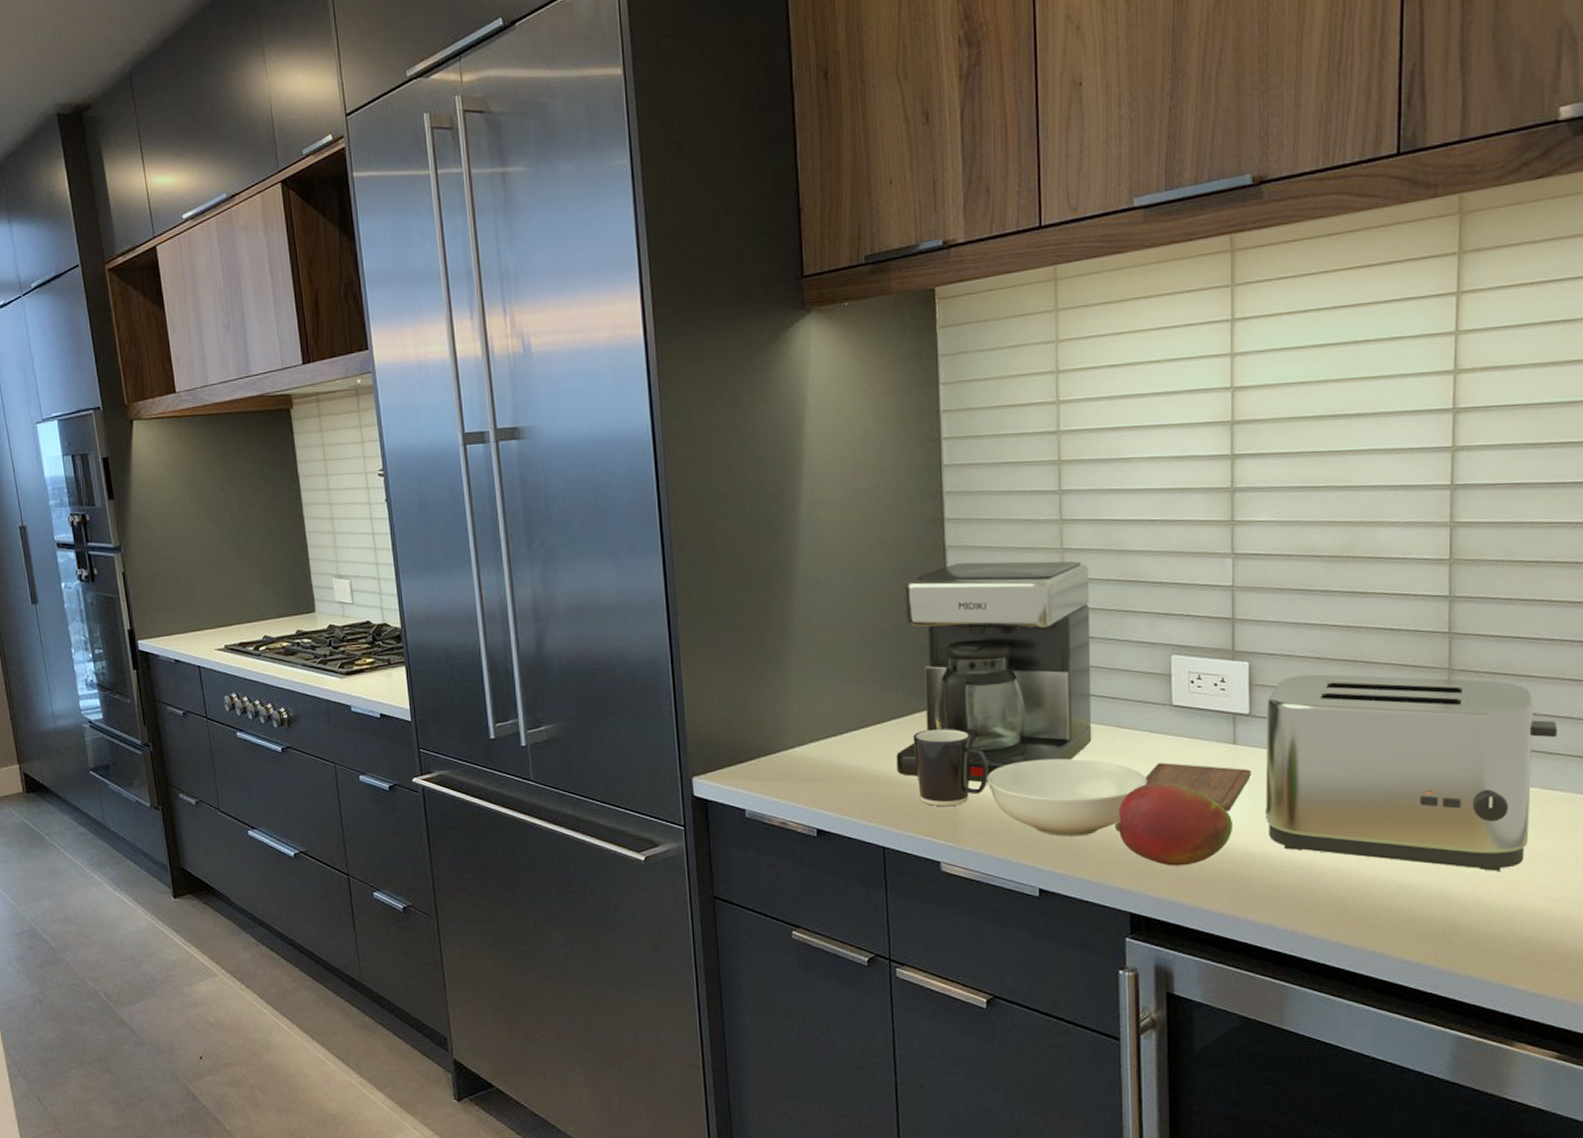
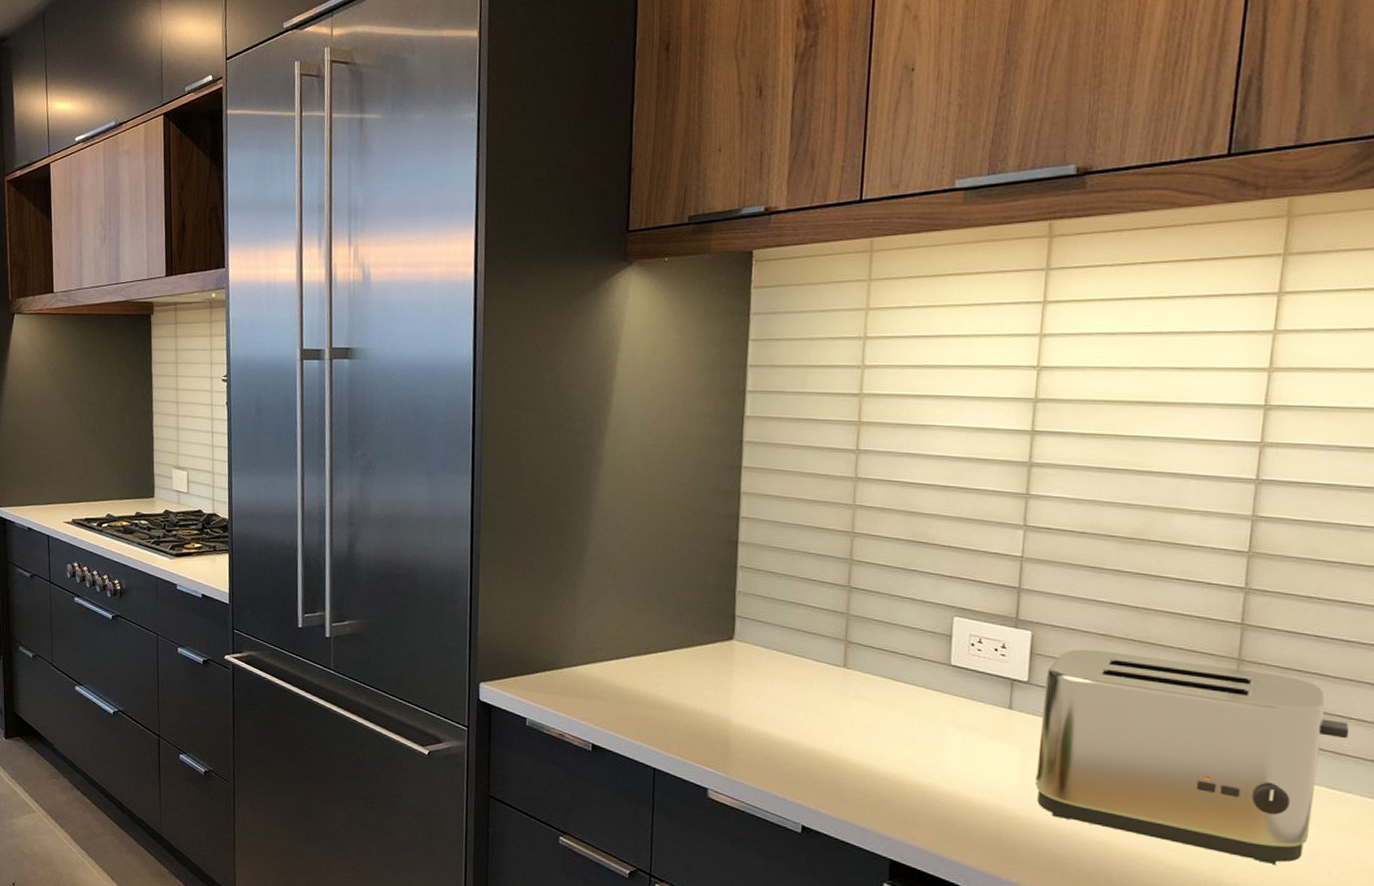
coffee maker: present [896,561,1092,783] -> none [674,509,878,719]
mug: present [913,729,988,807] -> none [692,662,763,738]
bowl: present [987,758,1147,837] -> none [760,702,919,781]
fruit: present [1115,782,1232,866] -> none [882,737,1001,821]
cutting board: present [1144,763,1251,811] -> none [916,719,1025,773]

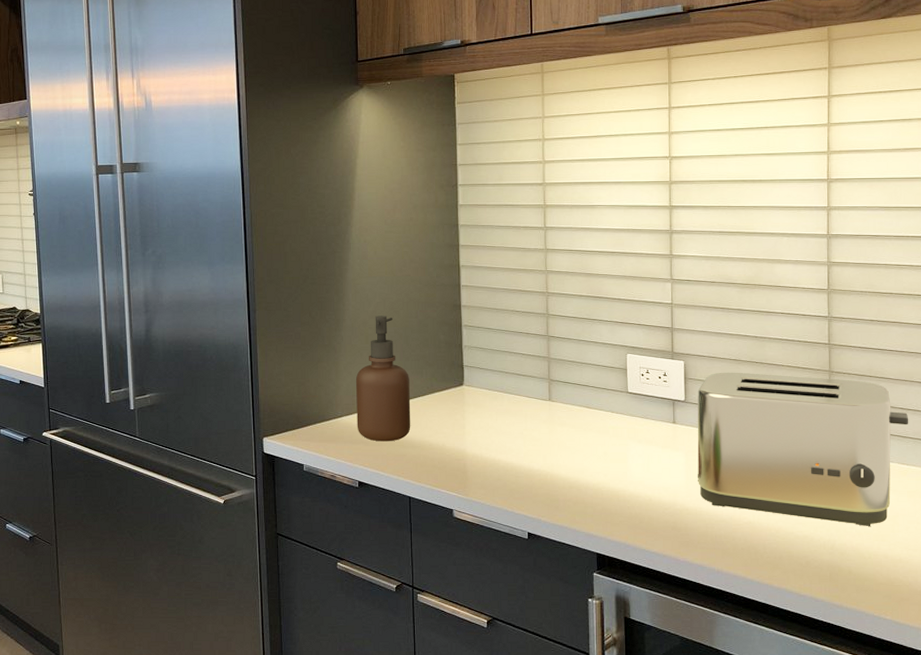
soap dispenser: none [594,547,665,701] -> present [355,316,411,442]

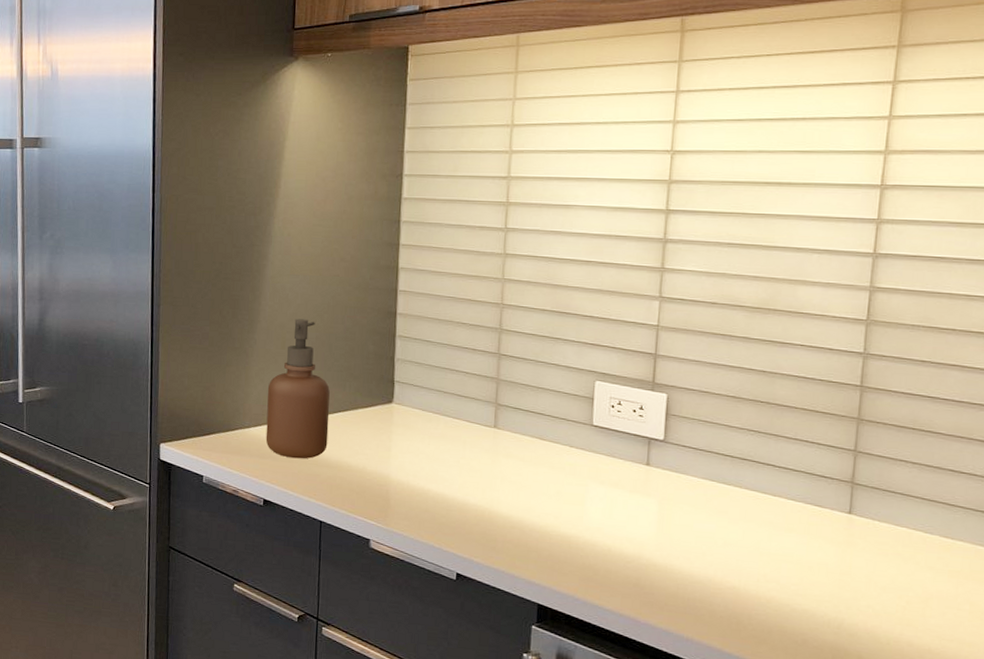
toaster: present [697,372,909,527] -> none [671,410,961,608]

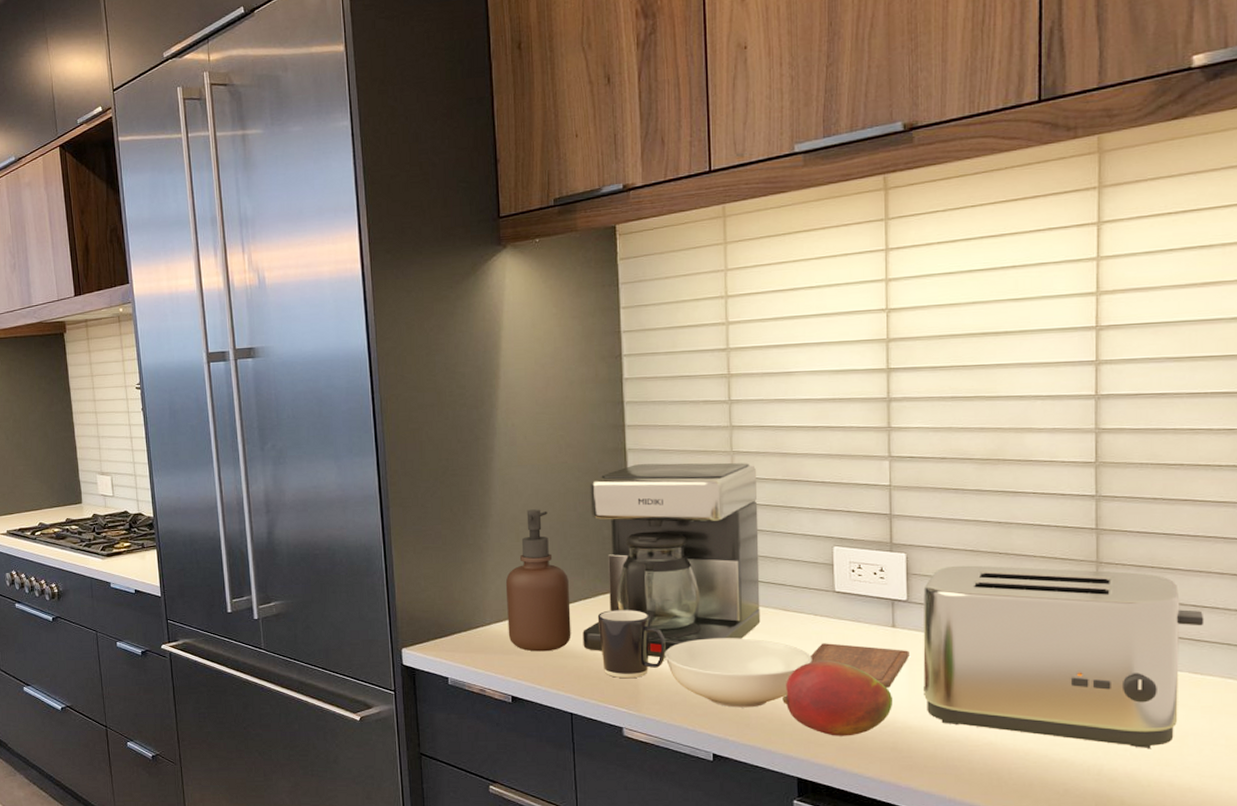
coffee maker: none [338,283,526,476] -> present [583,462,761,658]
mug: none [355,424,420,493] -> present [597,610,666,679]
bowl: none [418,460,564,532] -> present [665,638,812,708]
fruit: none [530,491,640,568] -> present [782,660,892,736]
cutting board: none [561,475,661,524] -> present [810,643,909,688]
toaster: none [671,410,961,608] -> present [922,565,1204,749]

